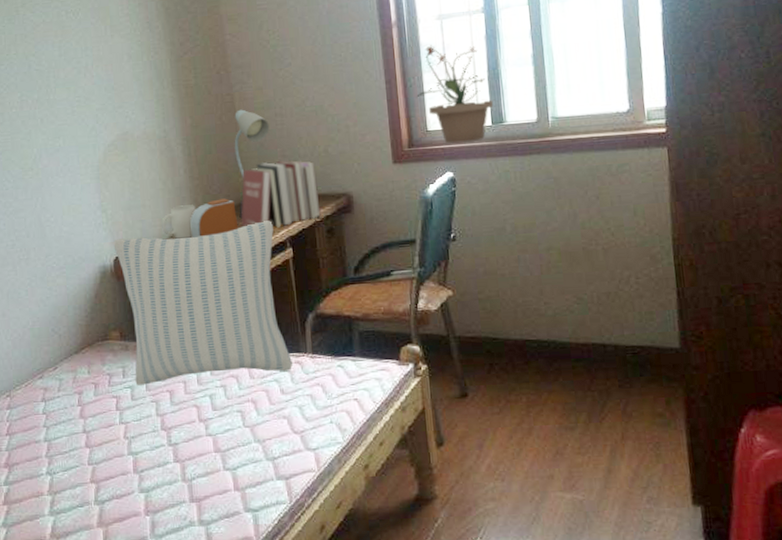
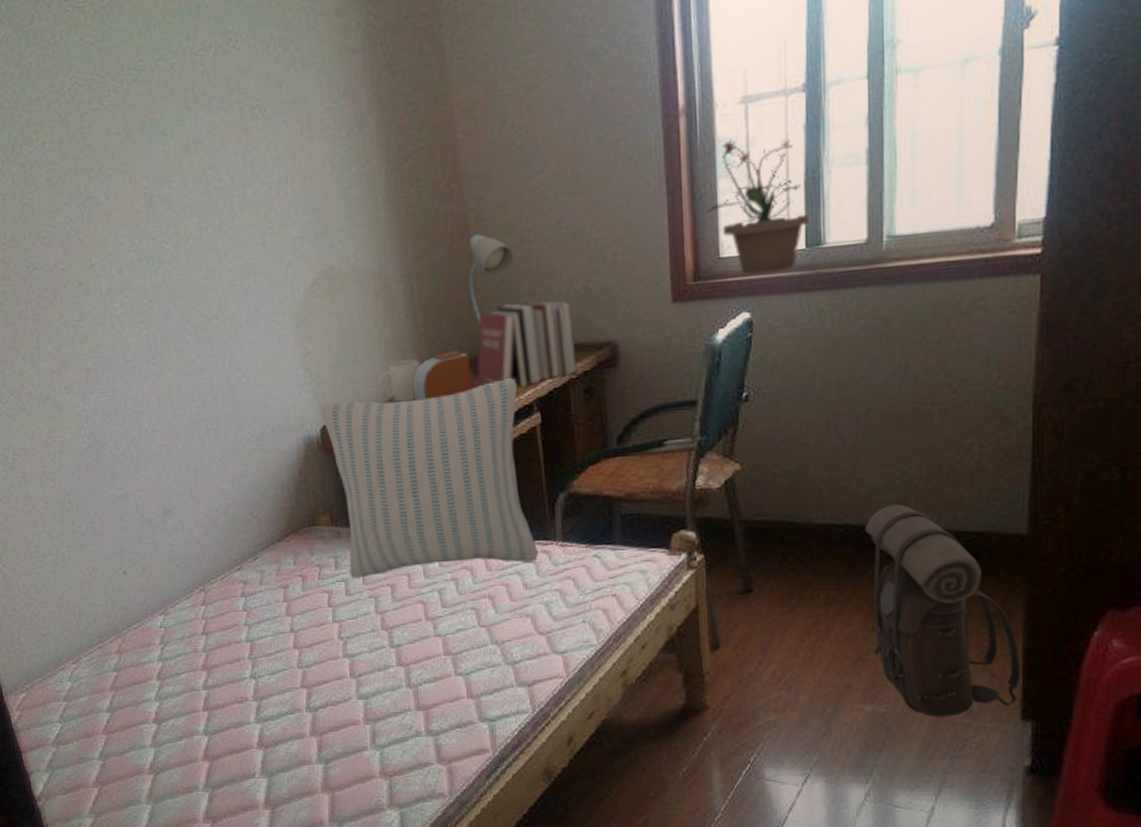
backpack: none [553,323,693,503] -> present [865,504,1024,717]

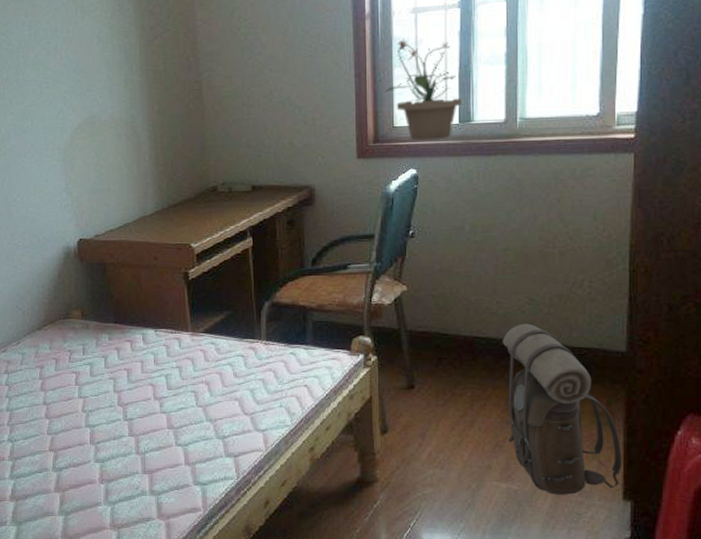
pillow: present [319,378,538,578] -> none [78,210,246,363]
mug: present [378,359,420,404] -> none [125,191,159,225]
alarm clock: present [412,351,474,401] -> none [152,186,201,223]
desk lamp: present [468,234,514,375] -> none [200,97,236,206]
books: present [476,299,578,387] -> none [203,151,282,217]

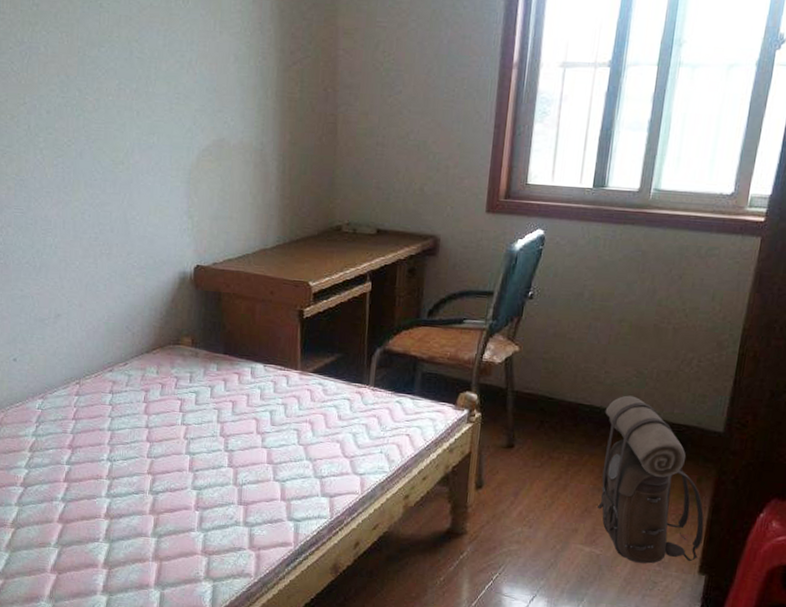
potted plant: present [385,39,464,141] -> none [523,93,601,203]

